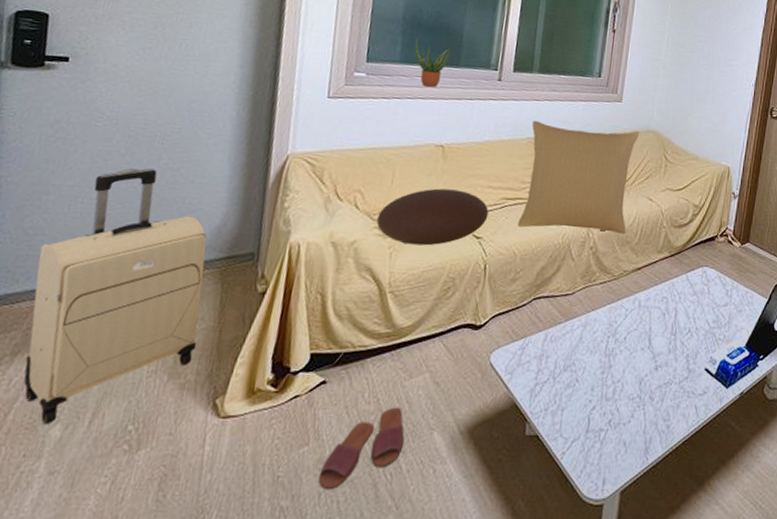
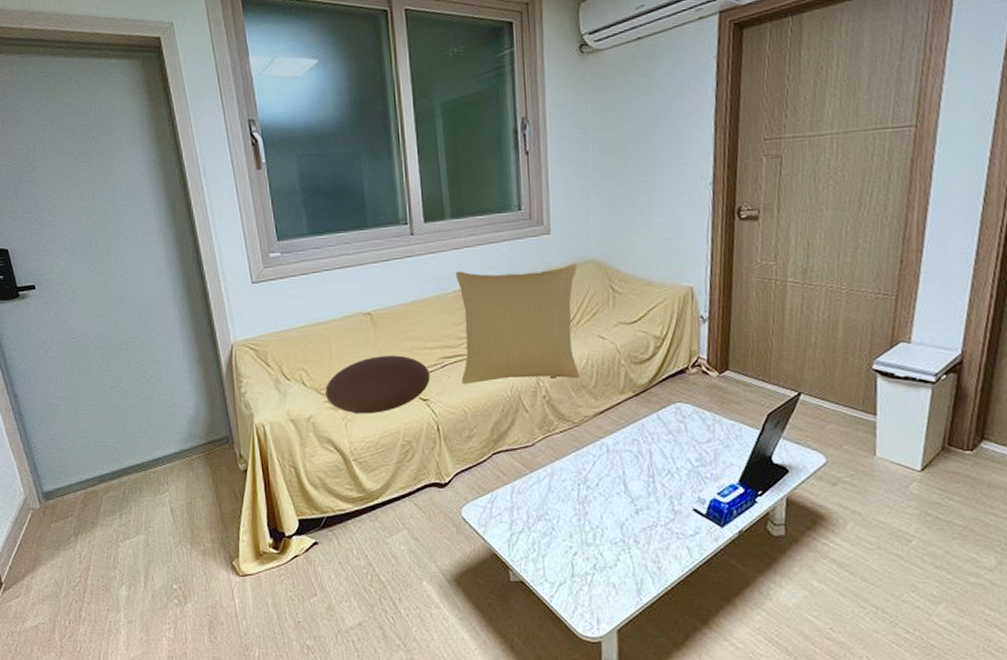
suitcase: present [23,168,207,425] -> none [67,373,205,587]
slippers: present [318,407,405,489] -> none [332,561,399,631]
potted plant: present [414,38,451,88] -> none [318,206,356,256]

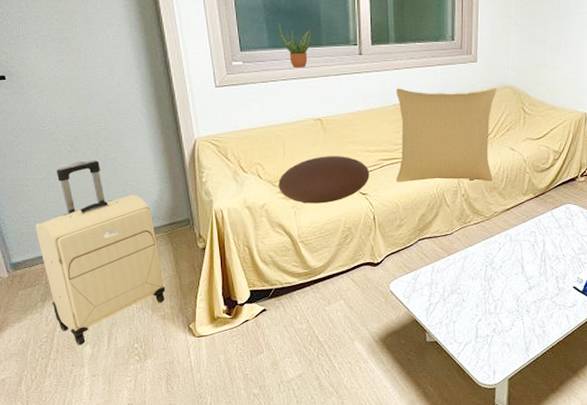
suitcase: none [67,373,205,587] -> present [35,160,166,346]
potted plant: none [318,206,356,256] -> present [279,23,312,68]

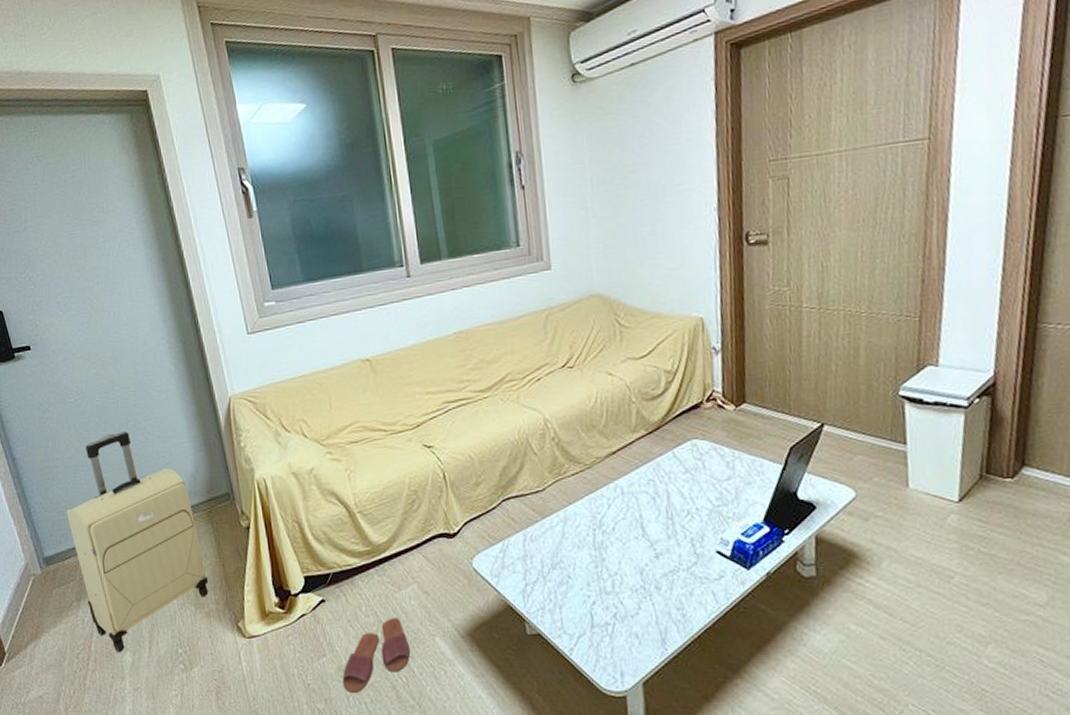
slippers: none [276,325,334,381] -> present [342,617,411,692]
cushion: present [278,156,370,204] -> none [326,401,434,465]
potted plant: present [279,23,312,68] -> none [312,252,351,302]
pillow: present [396,88,497,183] -> none [455,299,589,430]

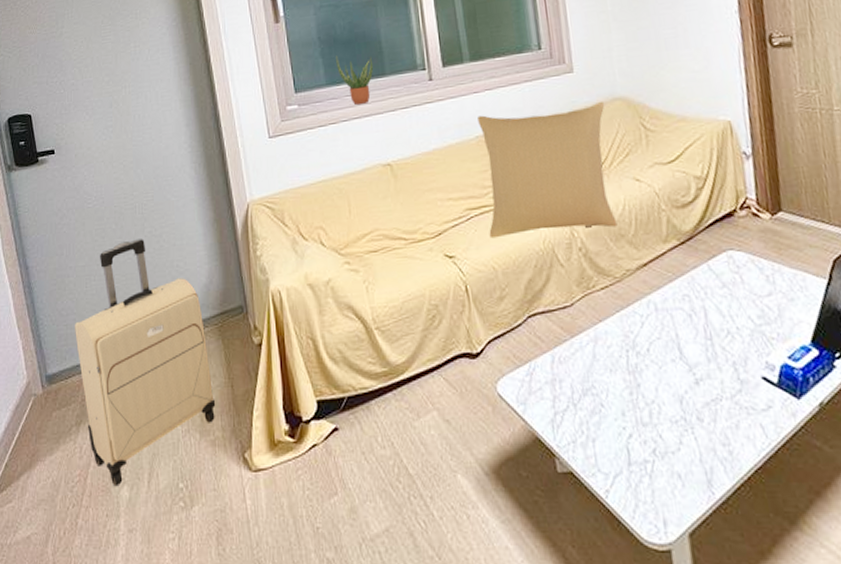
potted plant: none [312,252,351,302] -> present [336,55,374,106]
slippers: present [342,617,411,692] -> none [355,450,430,539]
pillow: none [455,299,589,430] -> present [478,102,618,239]

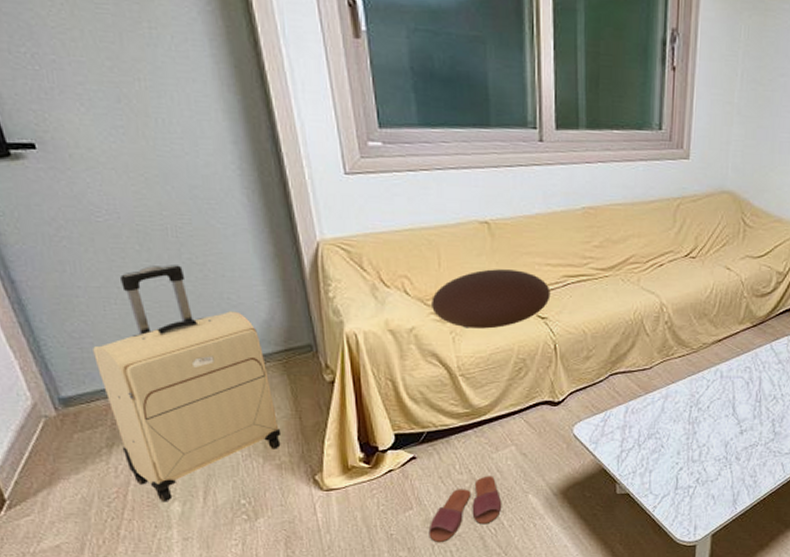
potted plant: present [336,55,374,106] -> none [432,93,477,155]
cushion: none [345,208,456,276] -> present [432,269,551,329]
slippers: none [355,450,430,539] -> present [428,476,502,542]
pillow: present [478,102,618,239] -> none [583,187,713,307]

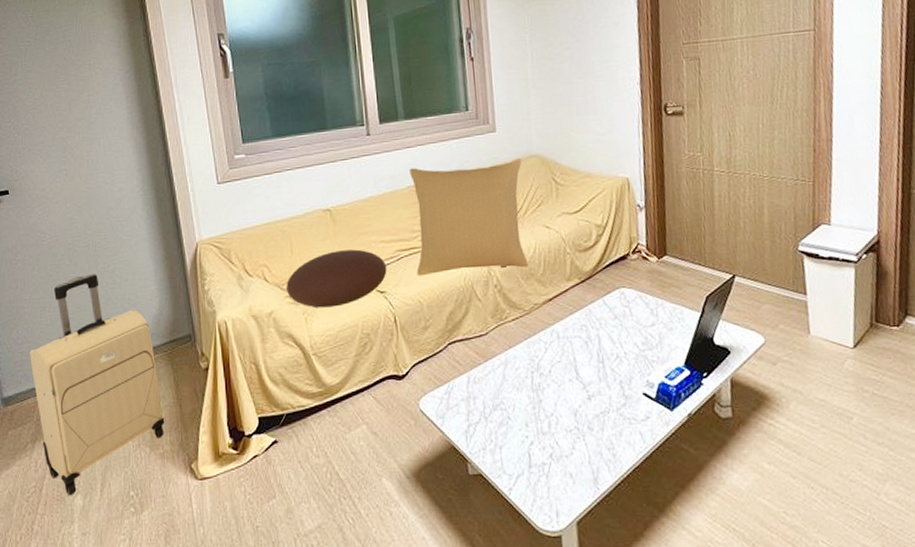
slippers: present [428,476,502,542] -> none [291,458,358,535]
pillow: none [583,187,713,307] -> present [410,159,529,276]

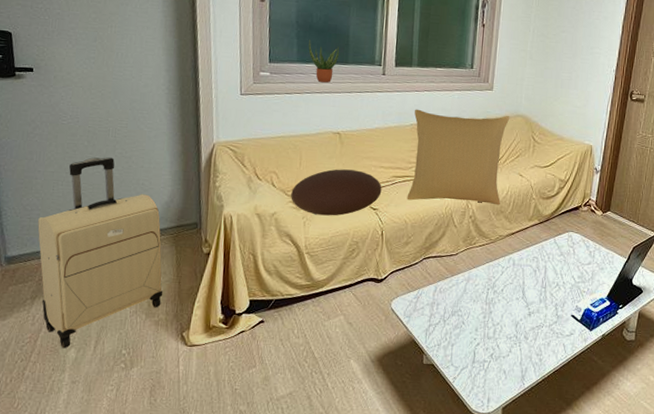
potted plant: none [281,110,317,156] -> present [308,39,340,84]

